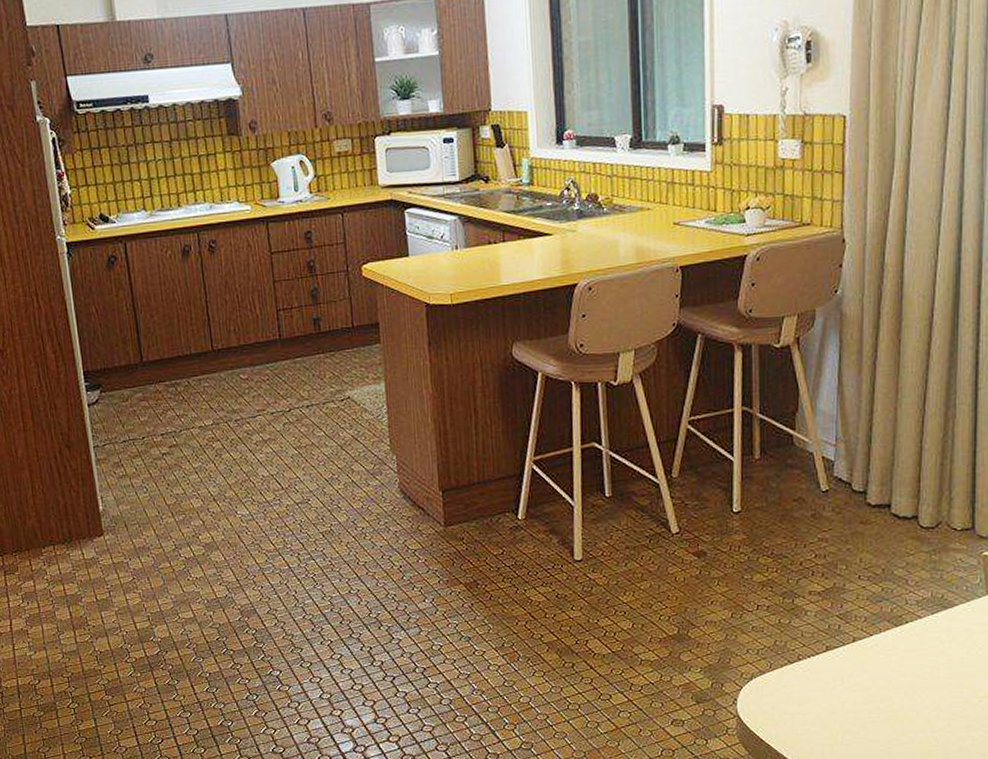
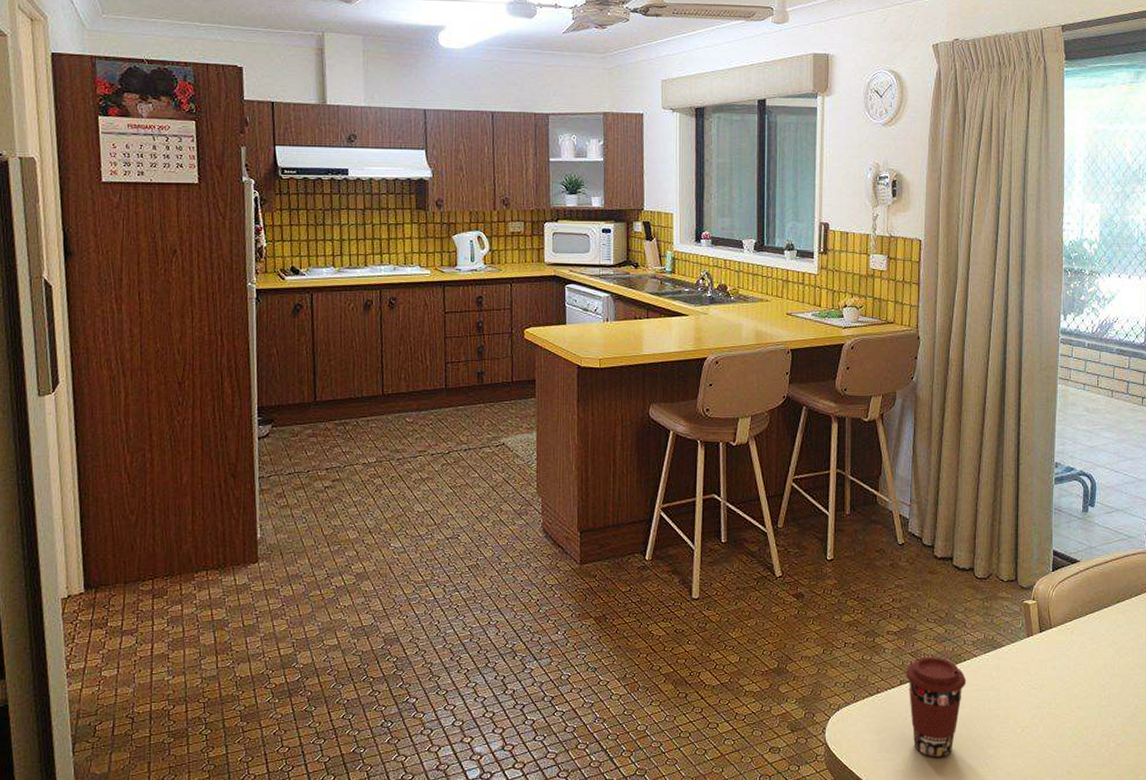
coffee cup: none [832,618,910,731] -> present [905,656,967,757]

